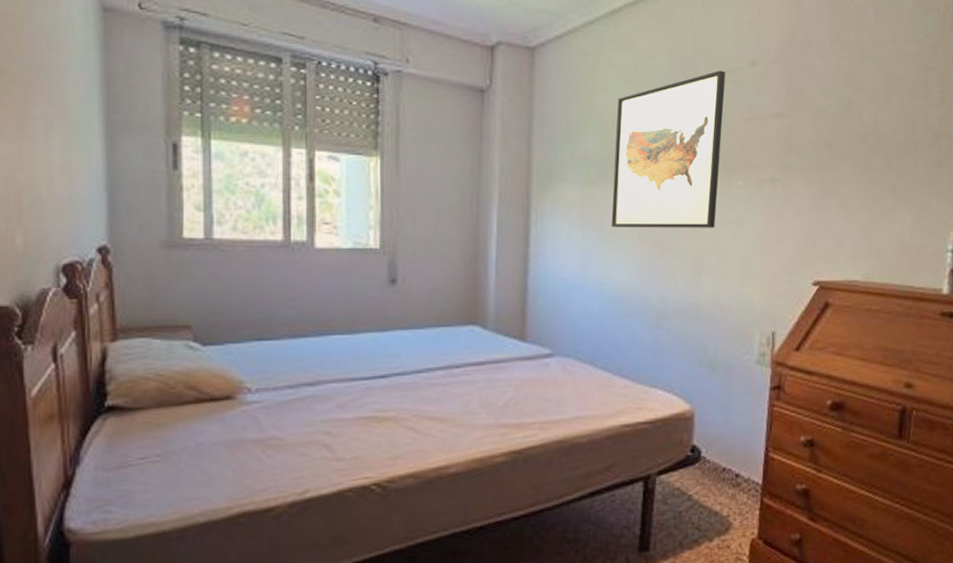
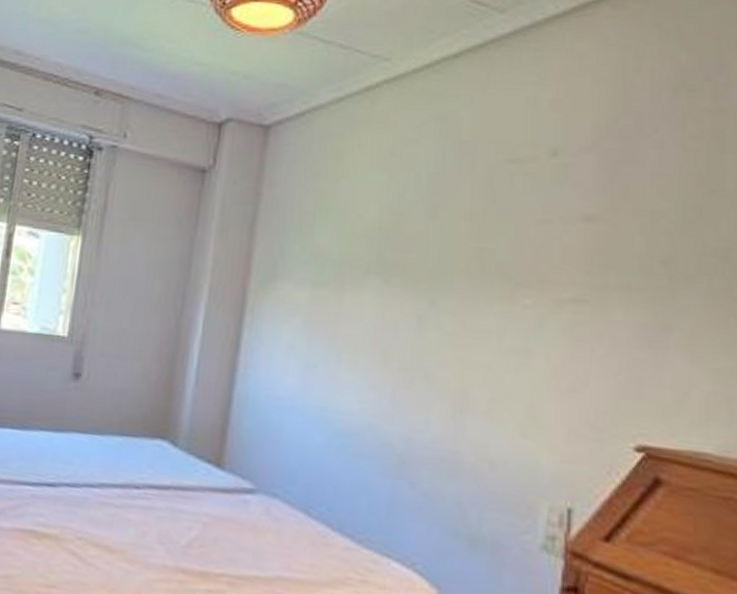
wall art: present [611,70,726,228] -> none [346,159,516,356]

